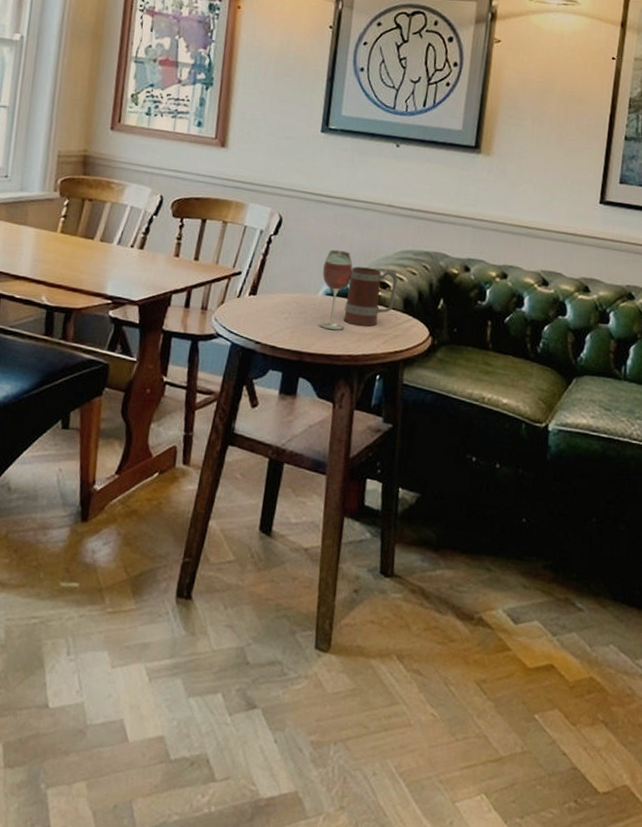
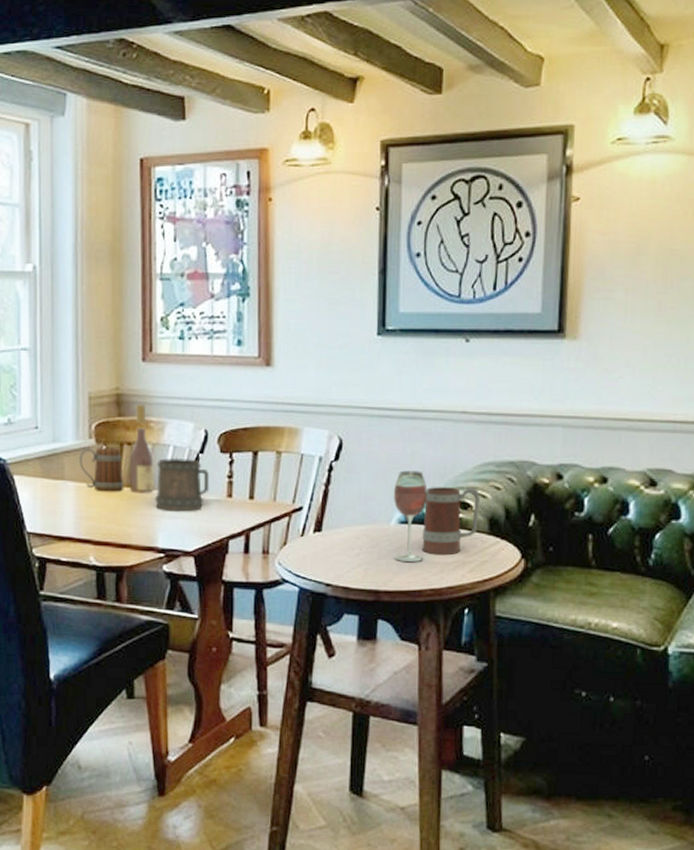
beer mug: none [42,199,83,243] -> present [79,447,124,493]
wine bottle: none [87,166,111,246] -> present [129,404,155,495]
beer mug: none [107,216,161,267] -> present [154,457,210,513]

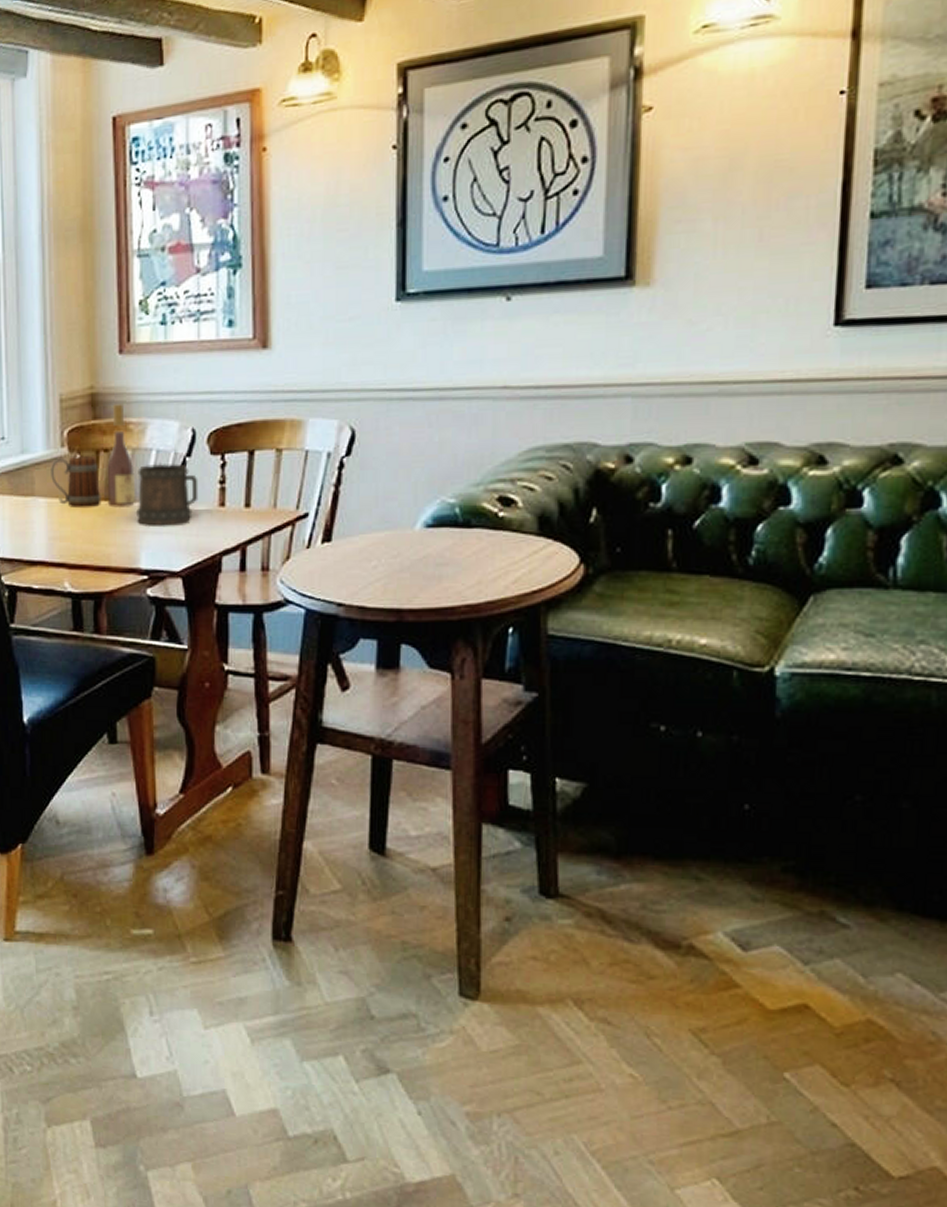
wineglass: present [393,470,428,562] -> none [417,462,460,573]
beer mug: present [422,486,481,556] -> none [454,478,527,564]

